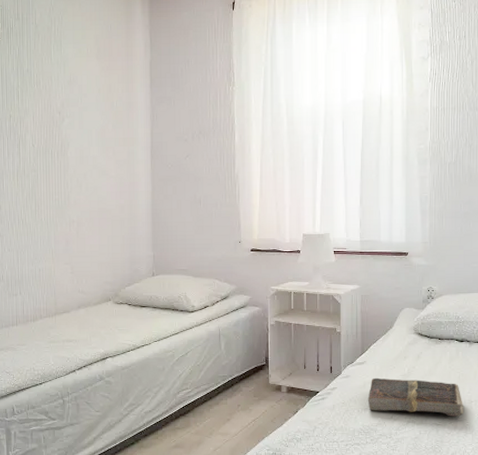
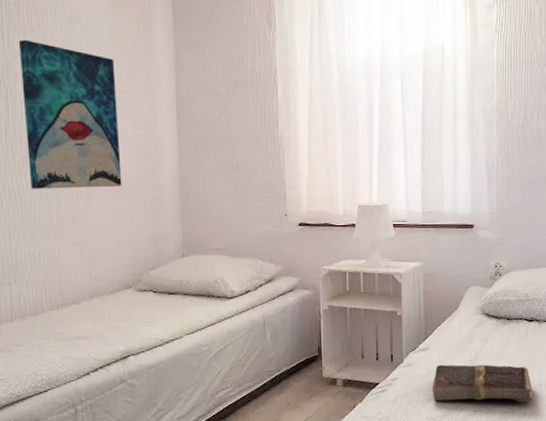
wall art: none [30,99,106,218] -> present [19,39,122,189]

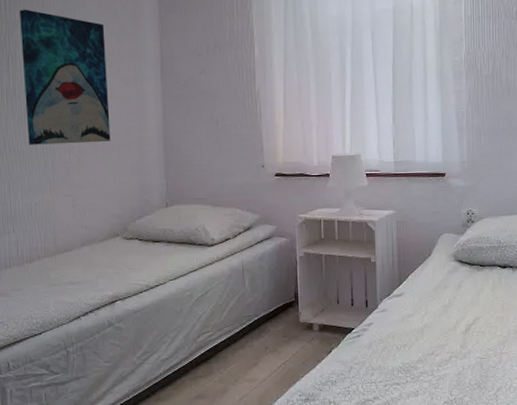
book: present [432,364,534,403] -> none [406,310,509,349]

